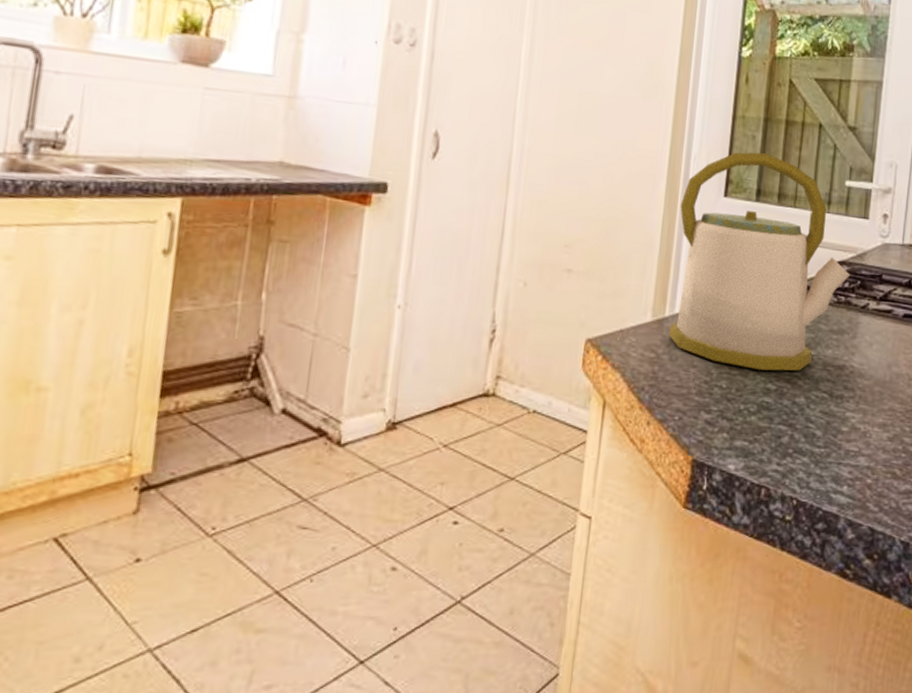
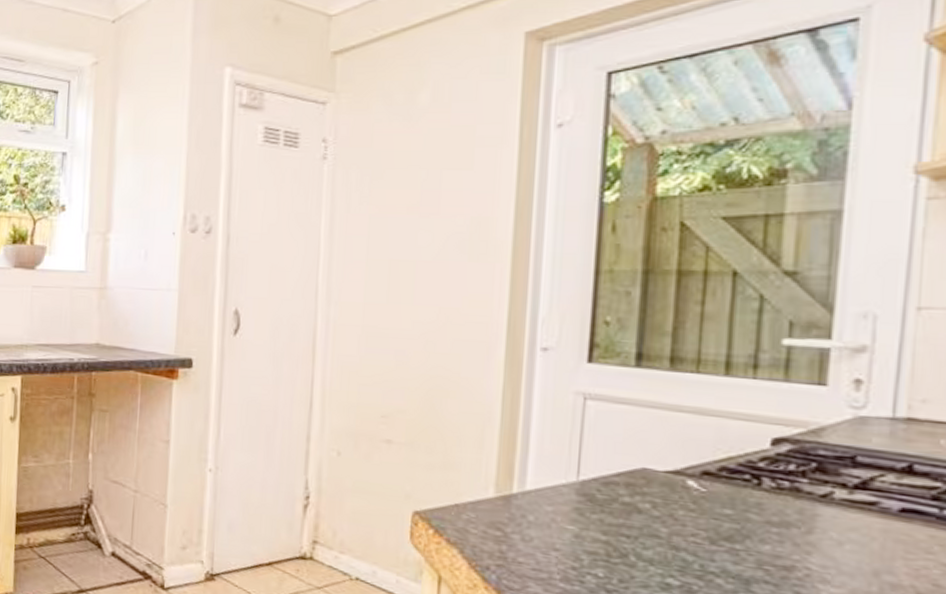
kettle: present [669,152,850,371] -> none [519,310,798,567]

